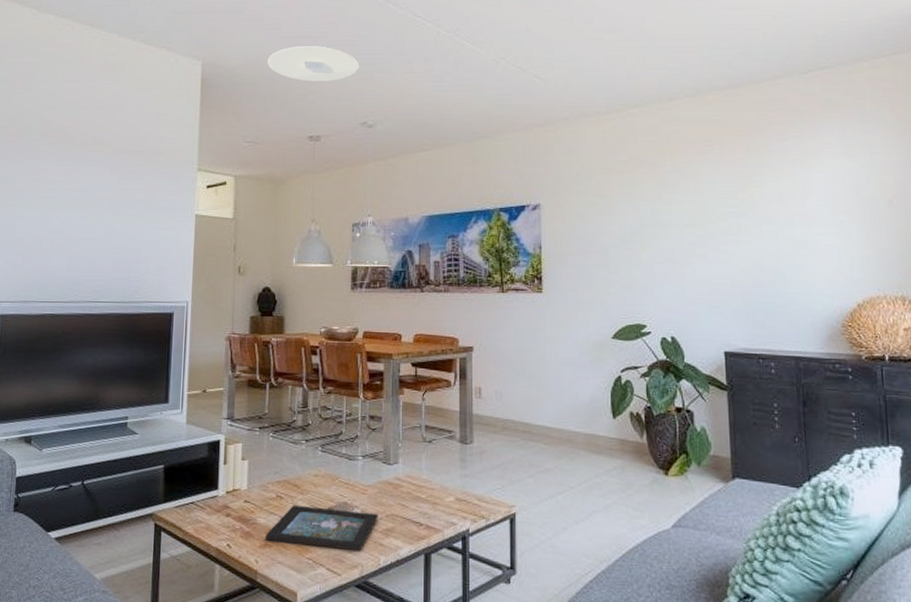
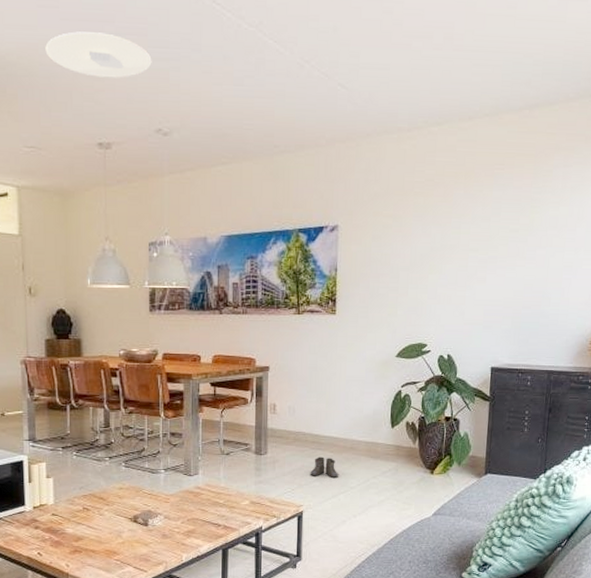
decorative tray: present [265,504,378,552] -> none [74,515,180,551]
boots: none [522,449,555,476] -> present [310,457,338,479]

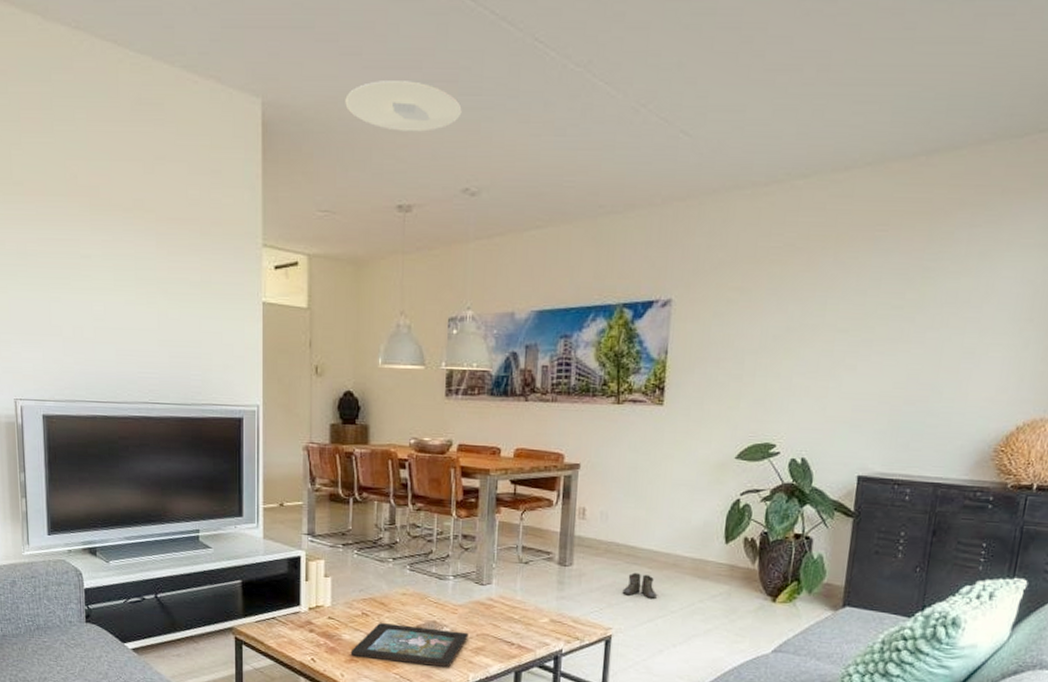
decorative tray: none [74,515,180,551] -> present [350,622,469,668]

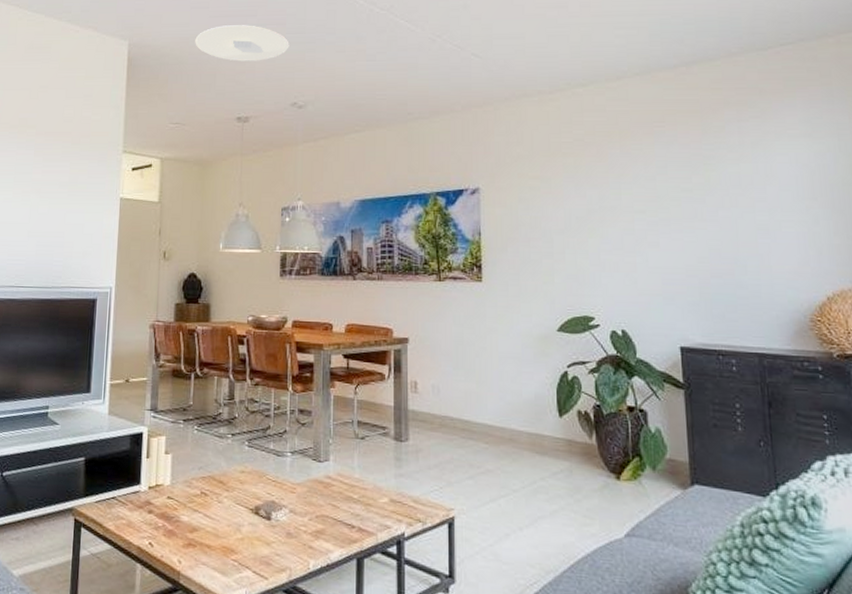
decorative tray: present [350,622,469,668] -> none [188,502,308,554]
boots: present [622,572,657,600] -> none [461,448,496,477]

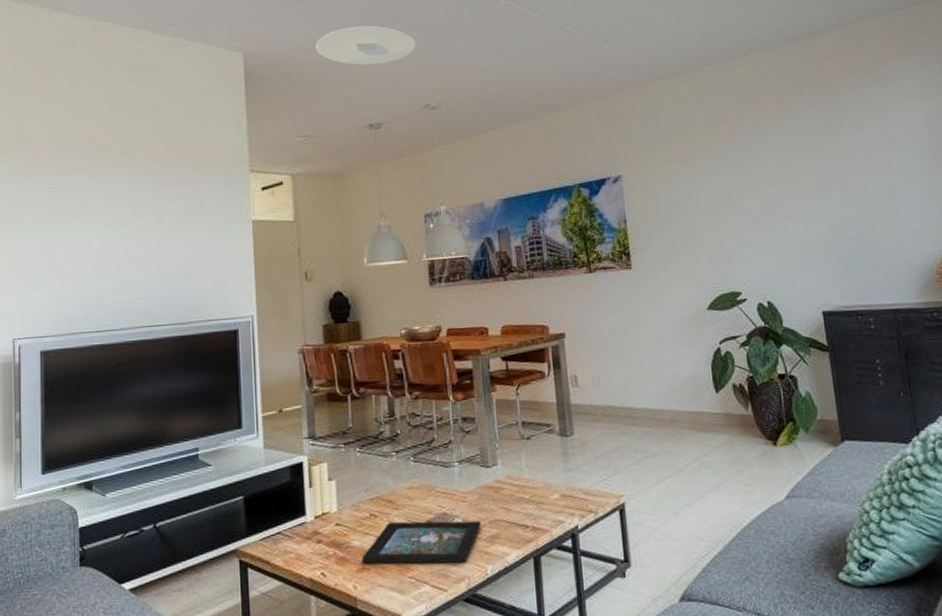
decorative tray: none [188,502,308,554] -> present [361,520,481,564]

